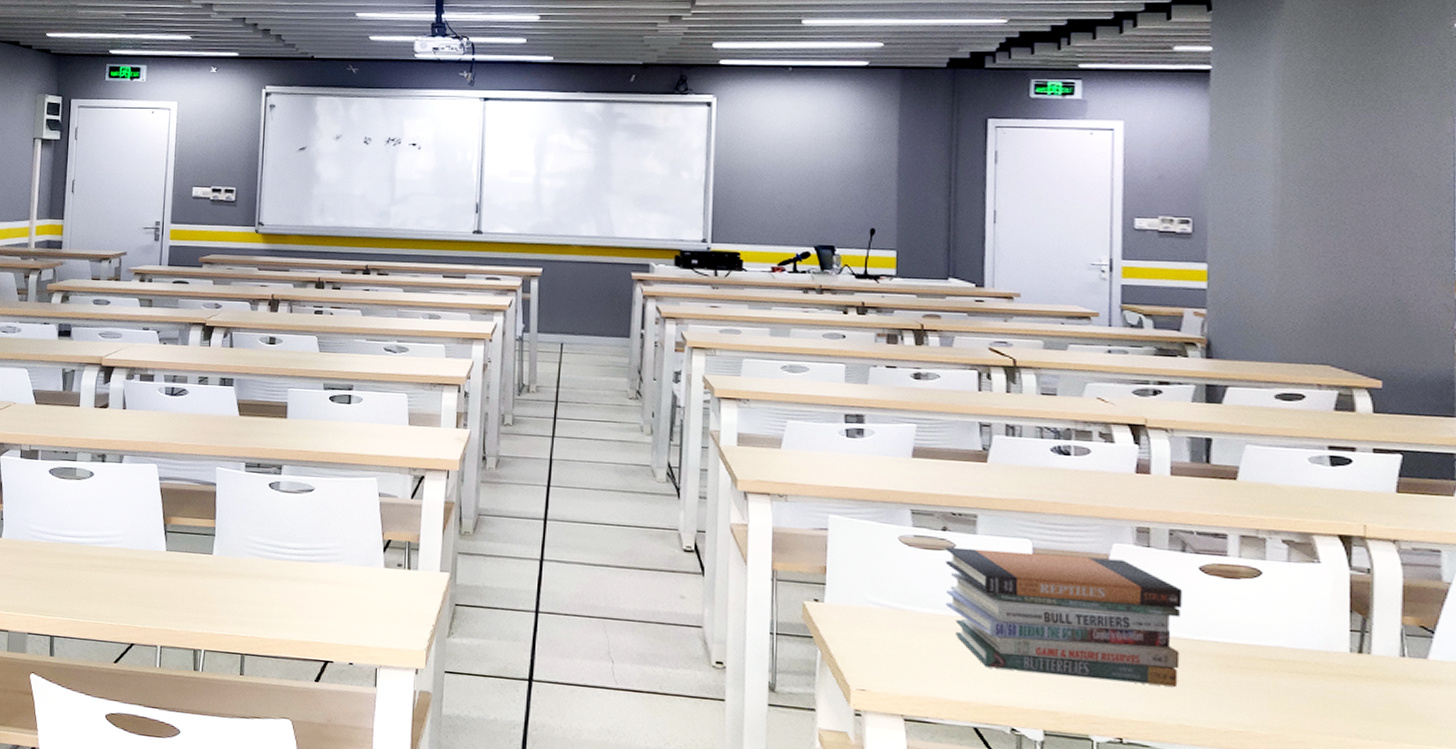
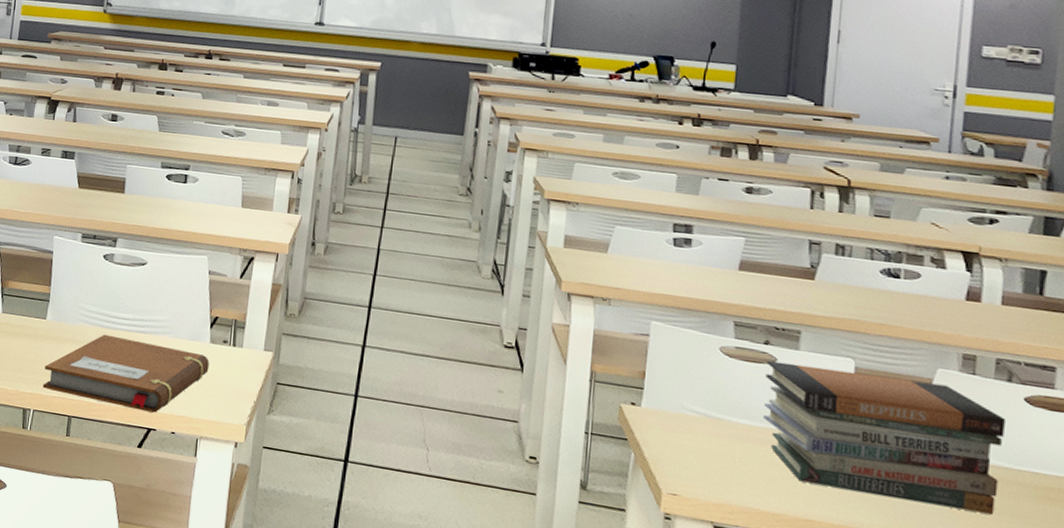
notebook: none [212,566,385,644] -> present [42,334,209,413]

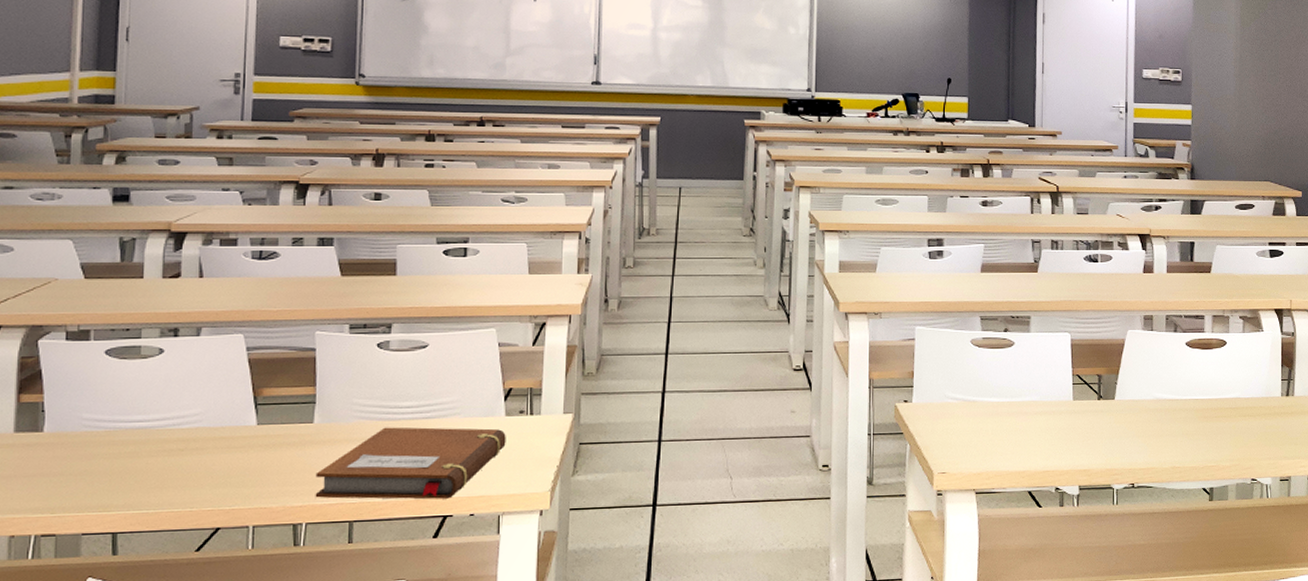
book stack: present [763,360,1005,514] -> none [1007,342,1174,441]

